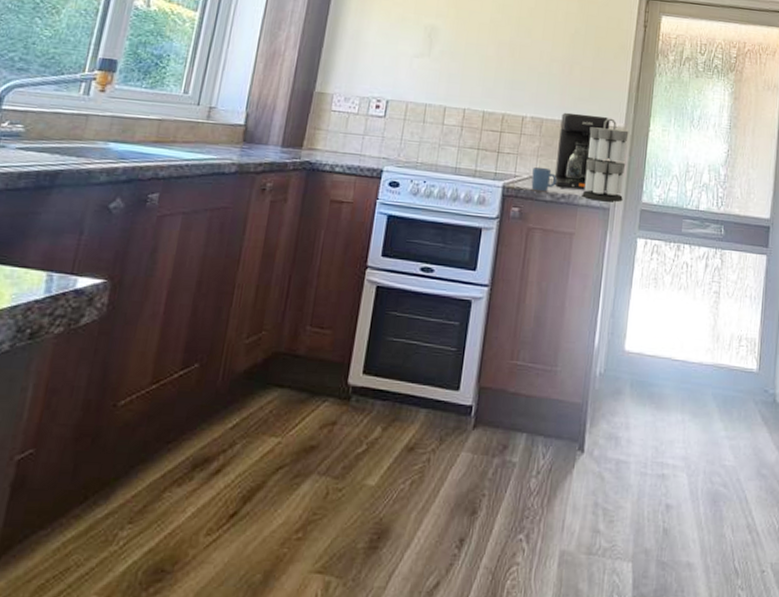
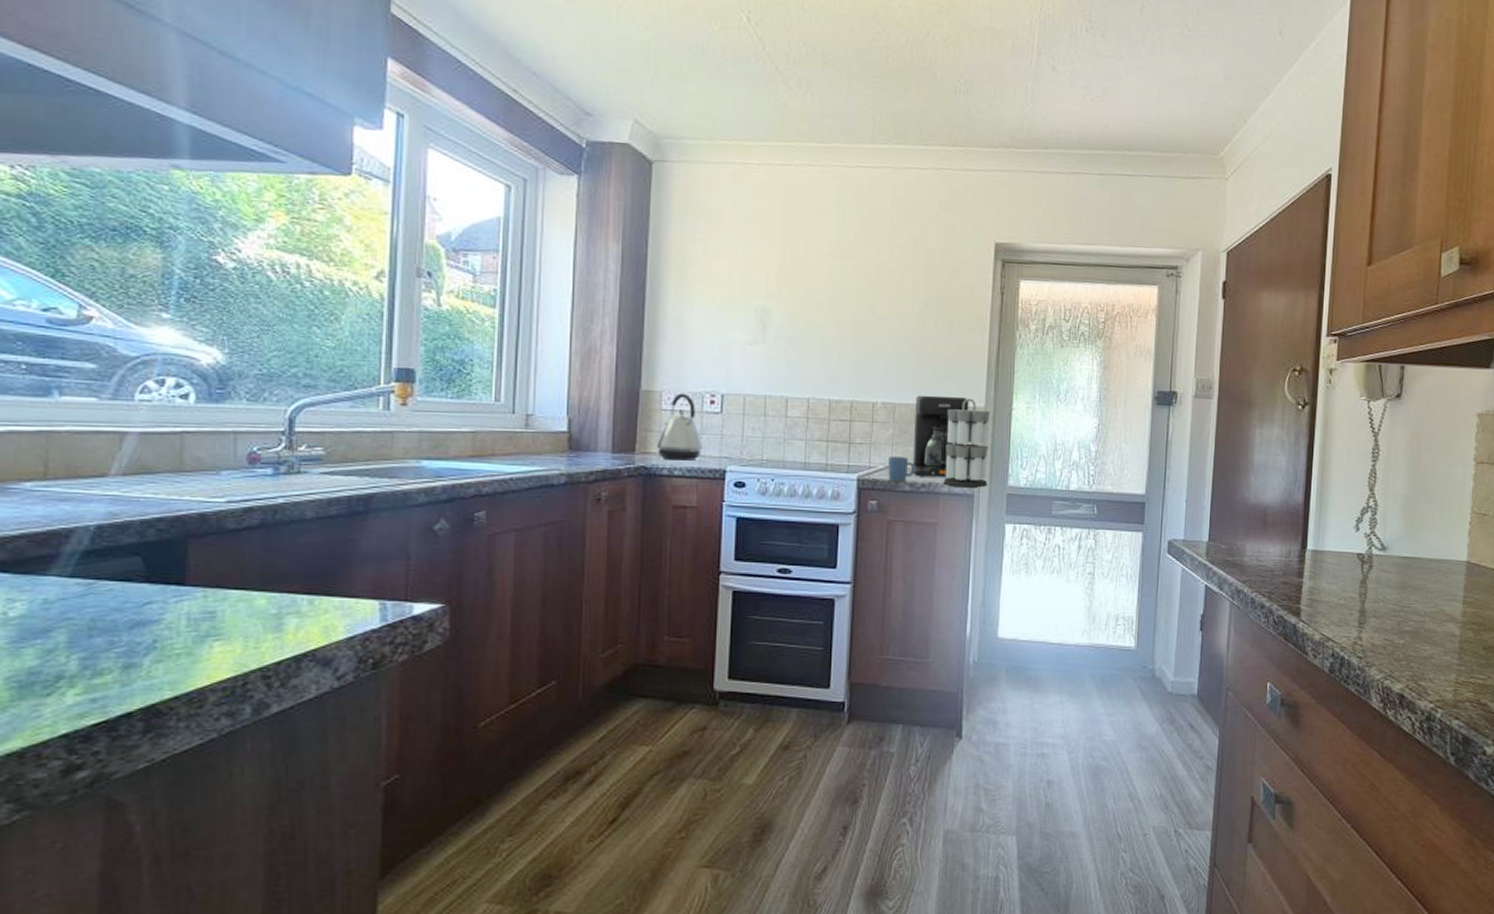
kettle: none [322,96,365,159] -> present [656,393,703,461]

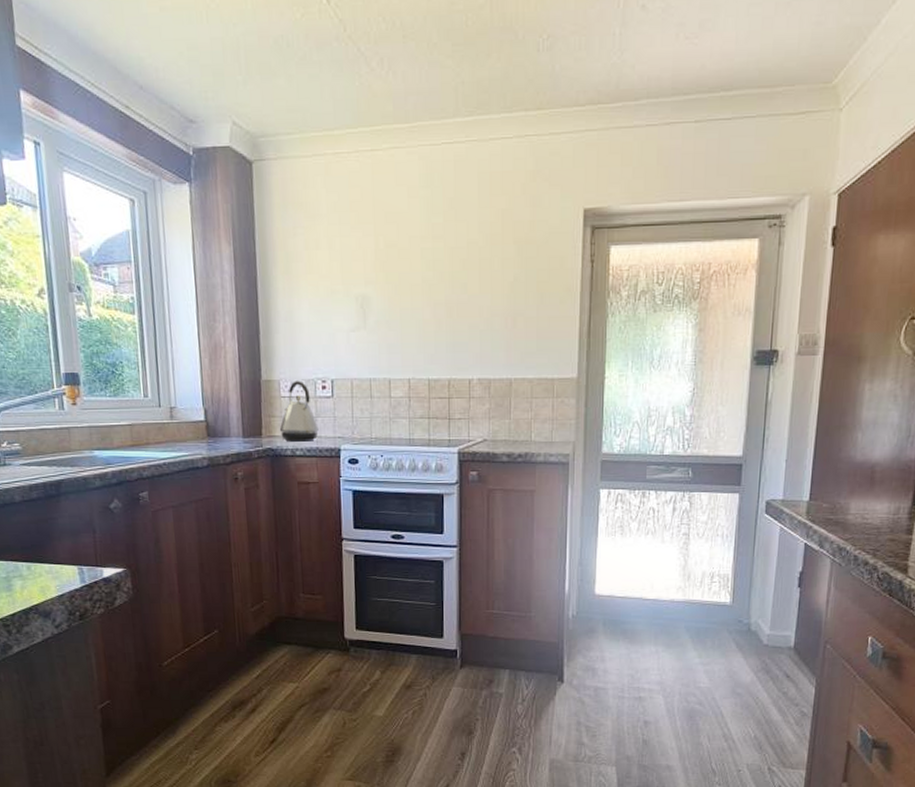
mug: present [888,456,915,483] -> none [486,429,511,455]
coffee maker: present [912,395,969,478] -> none [508,368,562,449]
spice rack: present [943,398,990,488] -> none [539,369,583,457]

